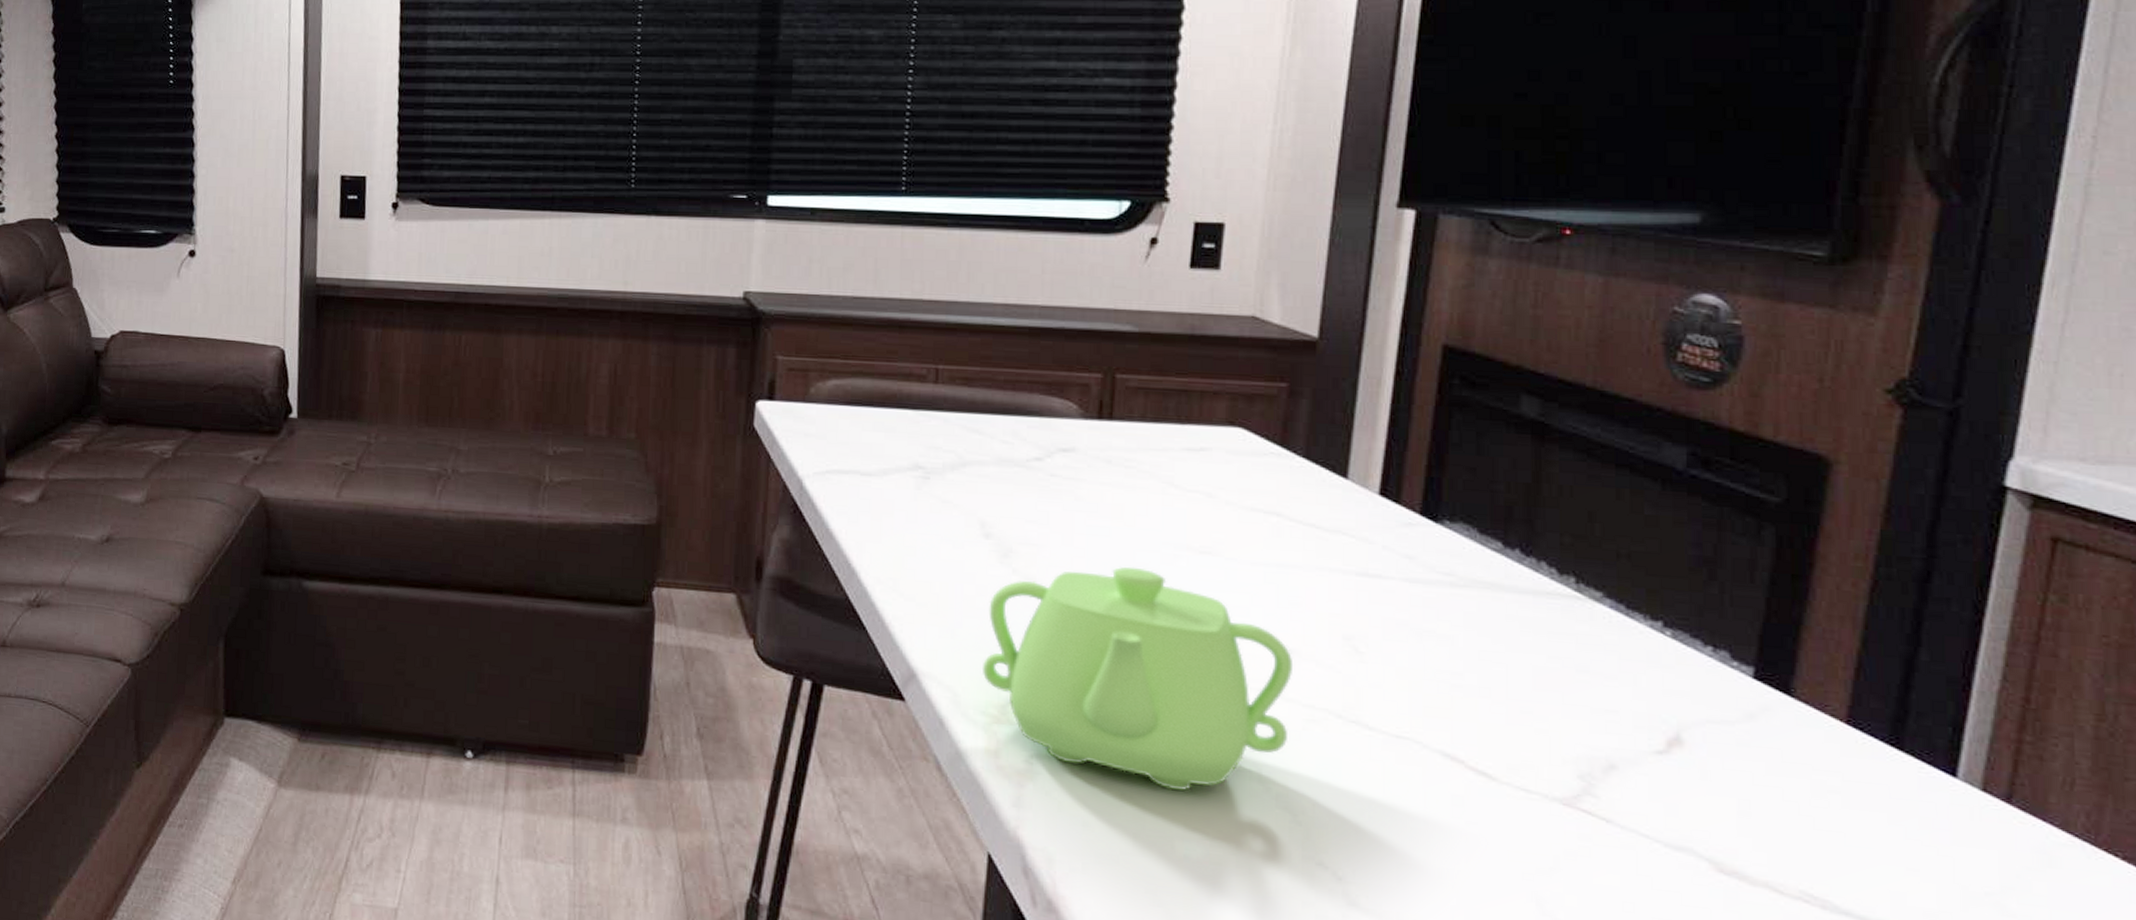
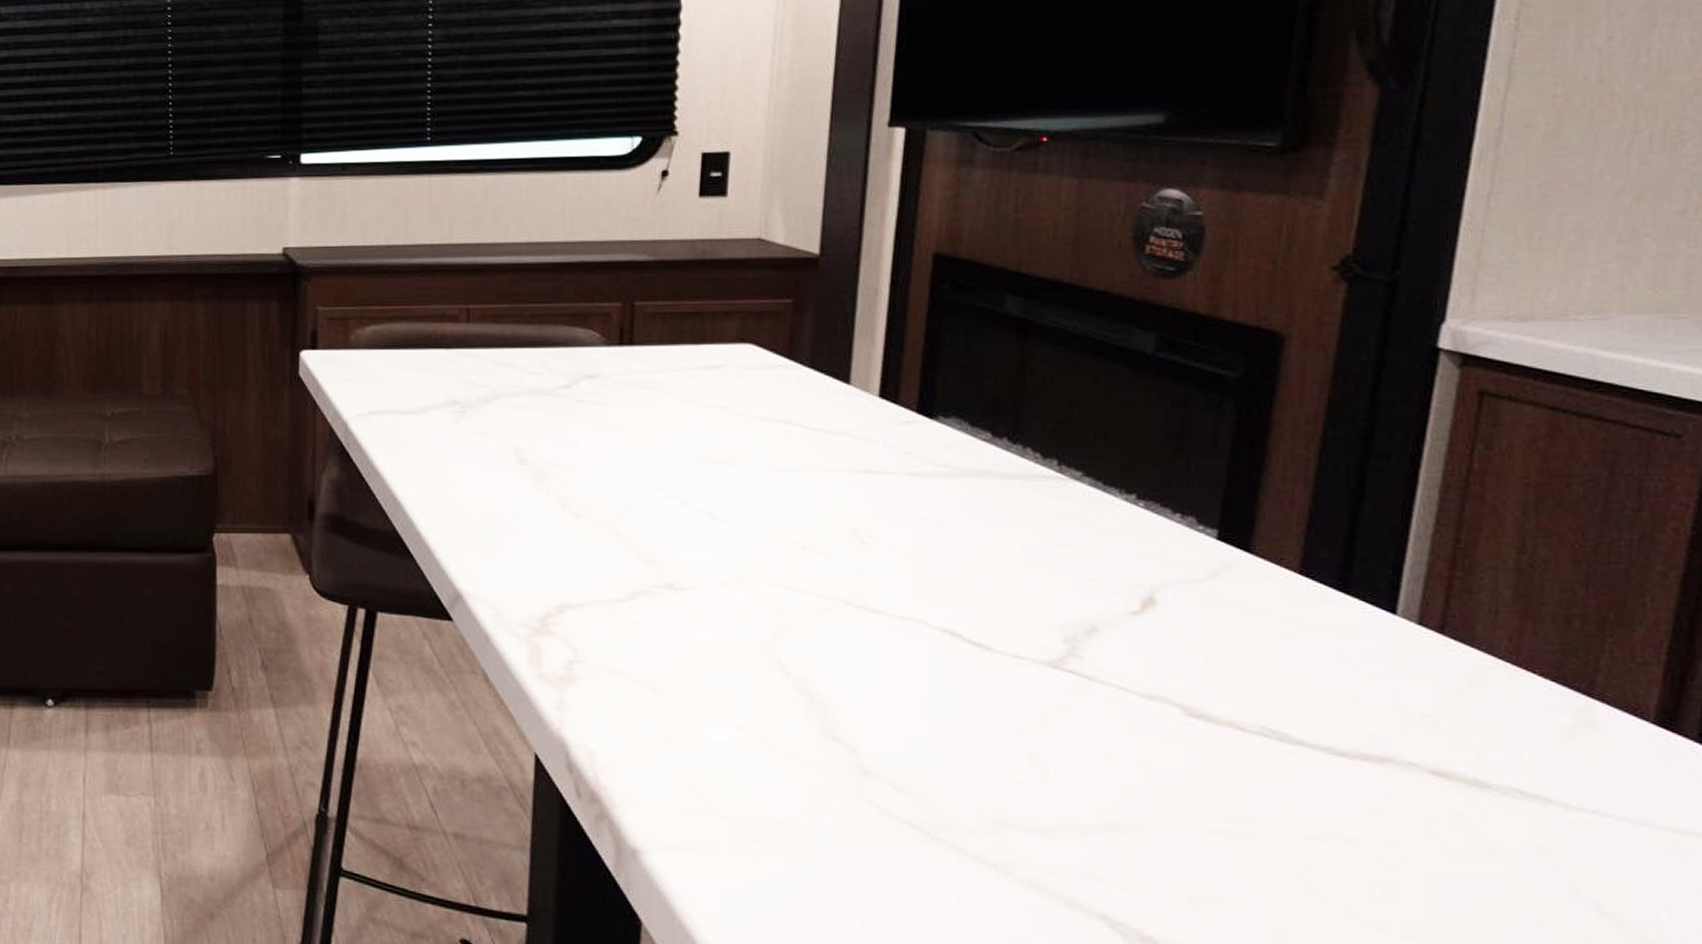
teapot: present [983,566,1292,791] -> none [523,480,805,683]

